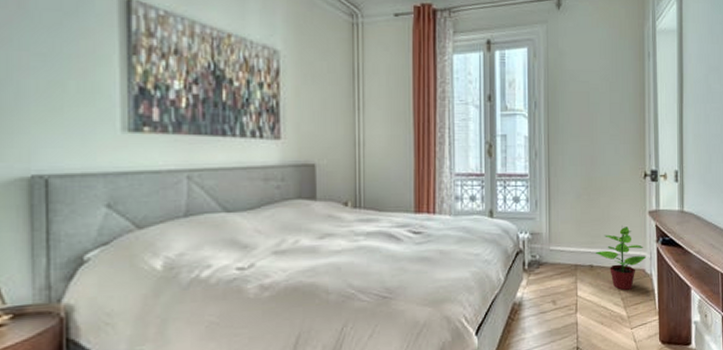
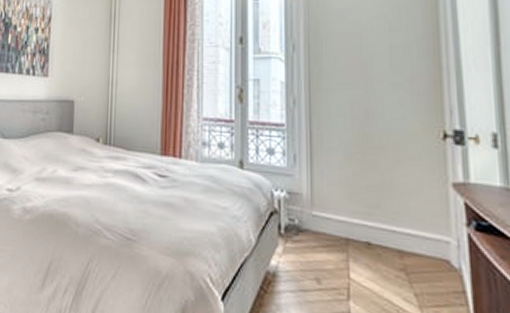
potted plant: present [596,226,646,290] -> none [375,198,450,284]

